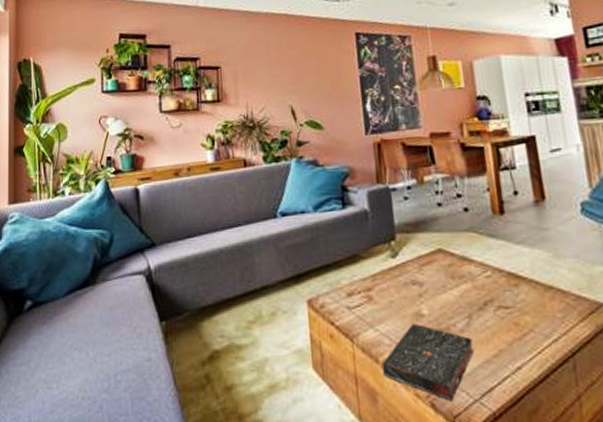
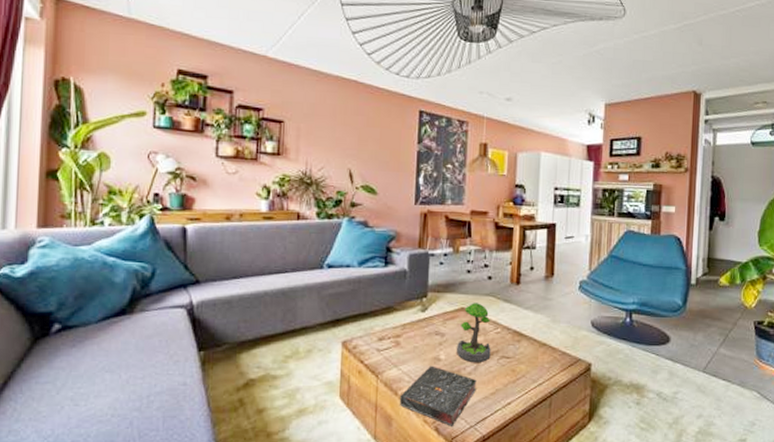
plant: none [440,241,485,317] -> present [457,303,491,363]

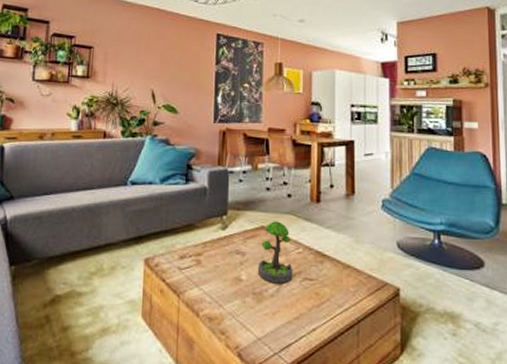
book: present [399,365,477,426] -> none [200,286,279,353]

